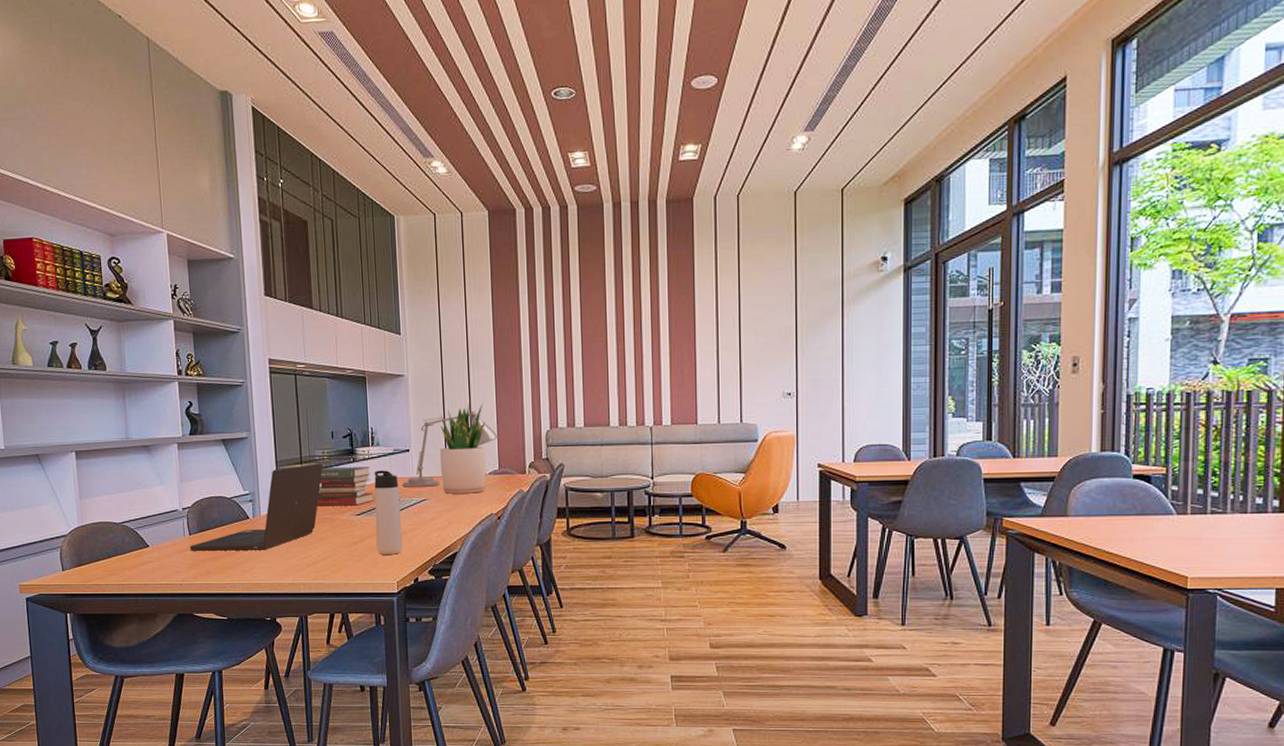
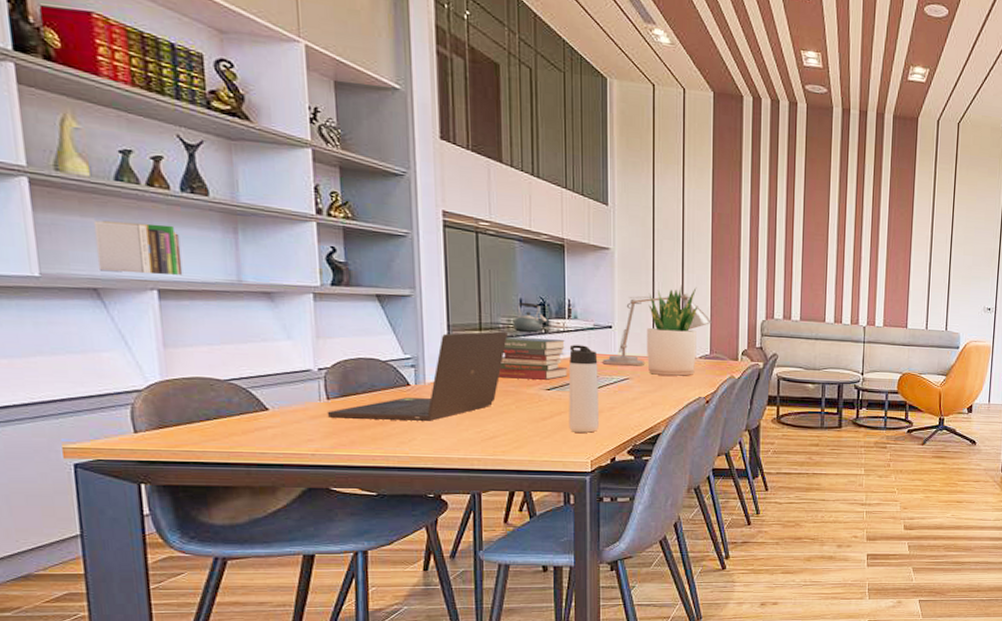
books: none [35,398,91,440] -> present [93,220,183,275]
kettle: none [327,434,354,462] -> present [513,302,547,332]

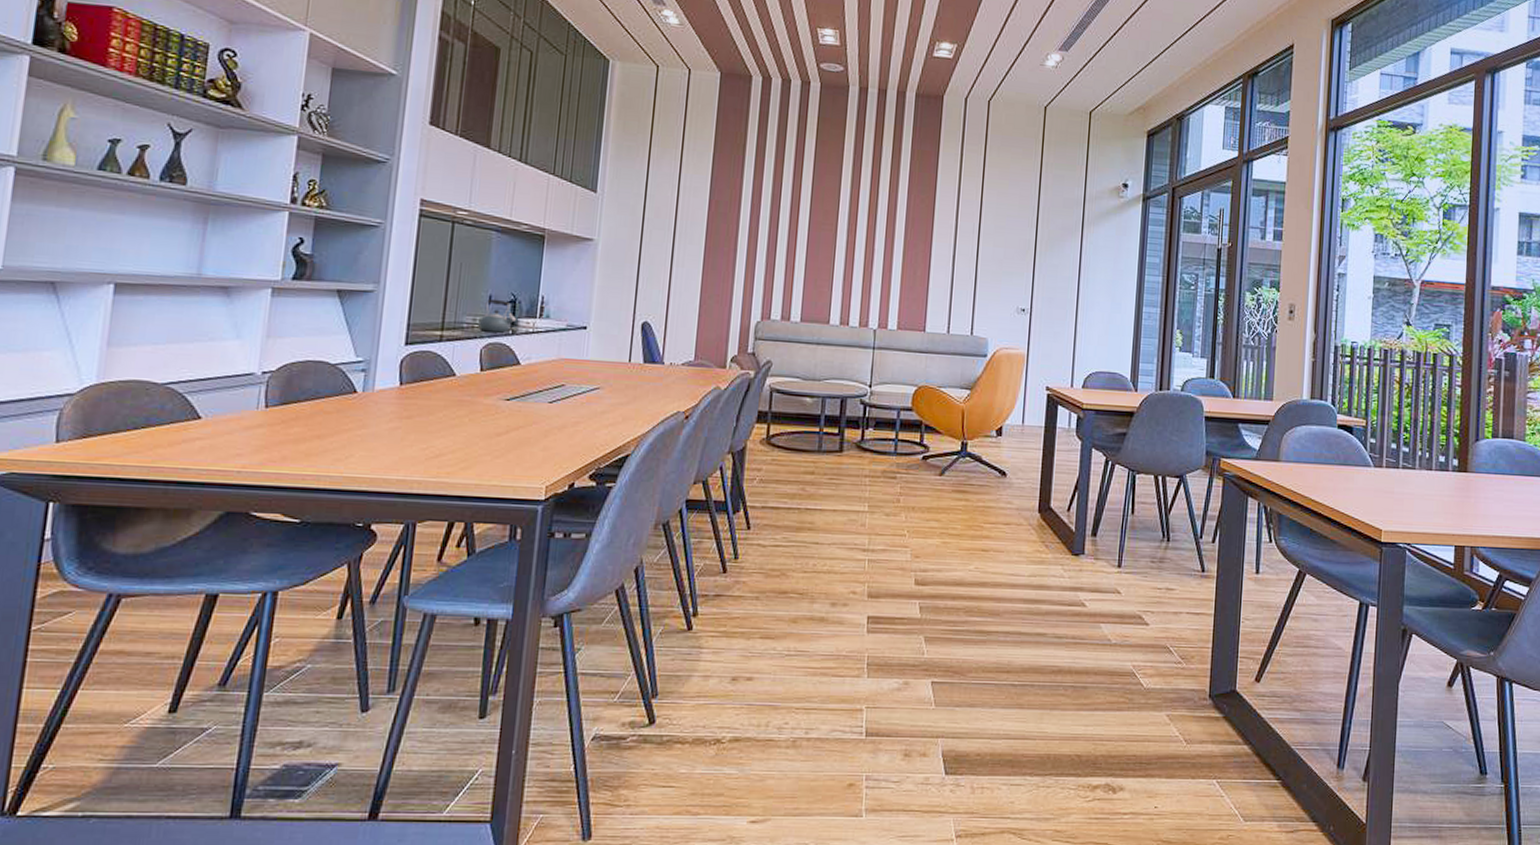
books: present [93,220,183,275] -> none [61,210,149,268]
laptop: present [327,331,507,421] -> none [262,331,471,435]
books: present [498,337,568,380] -> none [454,338,533,389]
thermos bottle: present [568,345,599,433] -> none [525,348,567,452]
desk lamp: present [602,293,712,367] -> none [571,289,699,374]
planter: present [647,285,698,376] -> none [622,280,686,386]

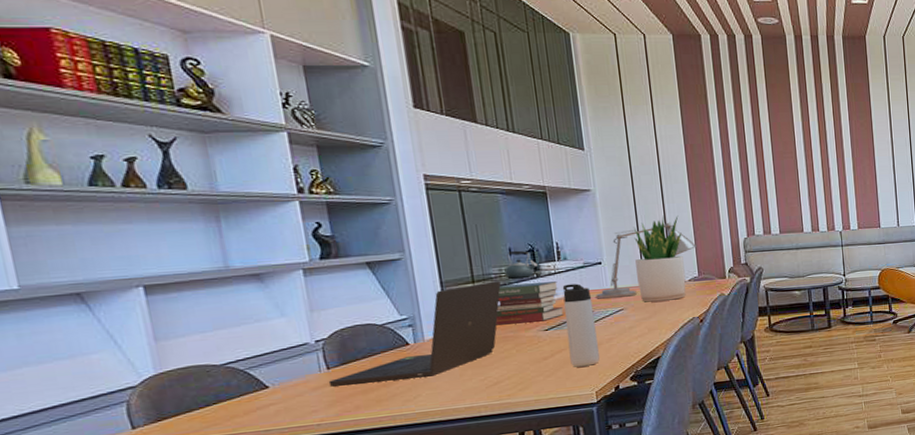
laptop: none [262,331,471,435] -> present [328,281,501,387]
books: none [454,338,533,389] -> present [495,281,564,325]
thermos bottle: none [525,348,567,452] -> present [562,283,600,367]
desk lamp: none [571,289,699,374] -> present [596,222,696,300]
planter: none [622,280,686,386] -> present [633,215,686,302]

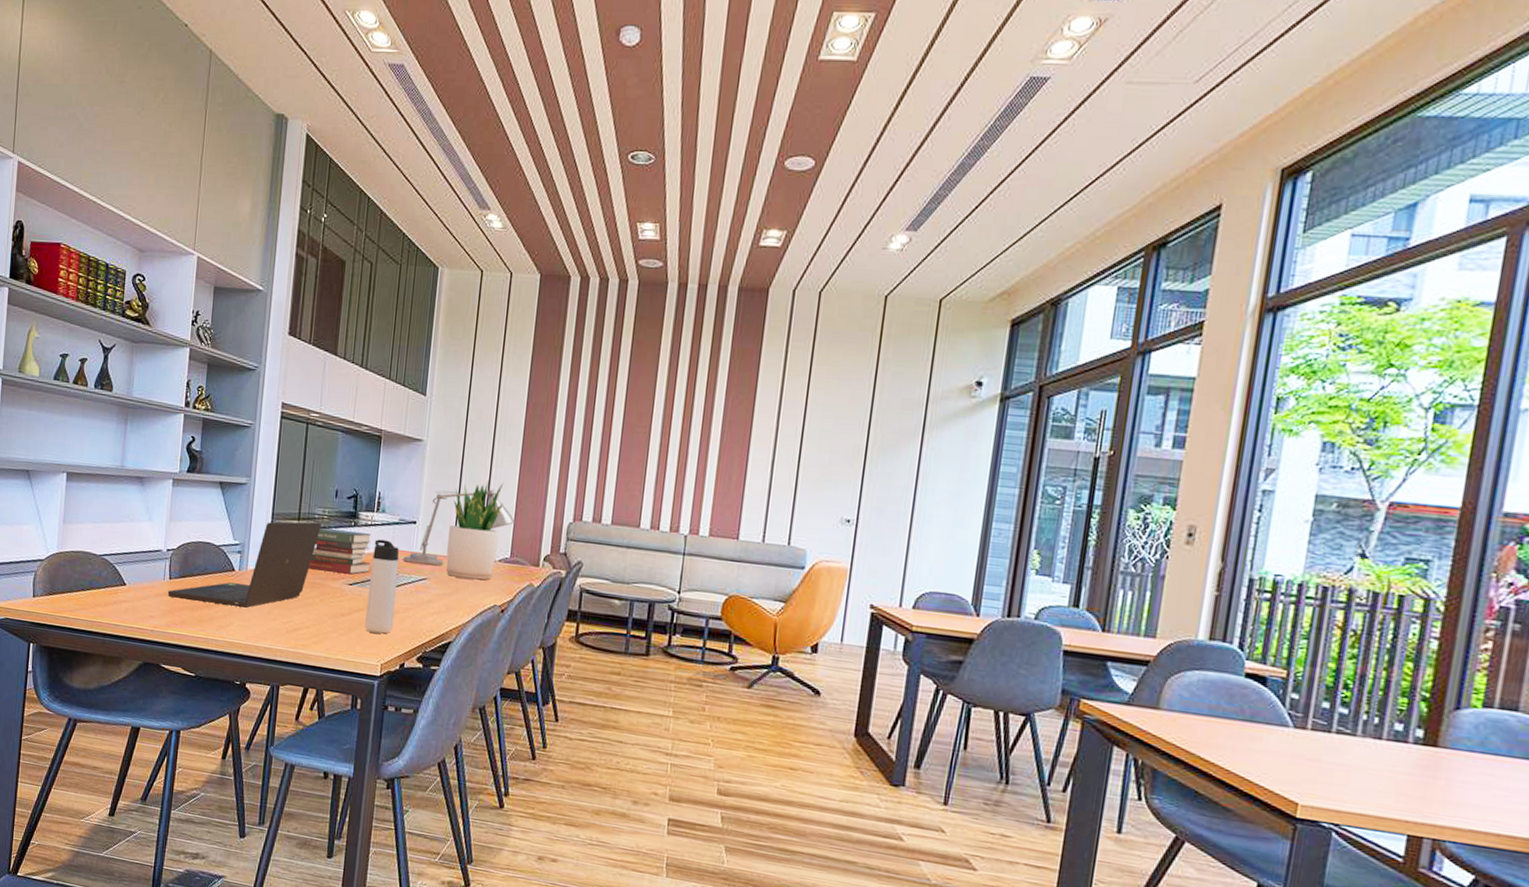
kettle: present [504,250,538,279] -> none [327,493,358,525]

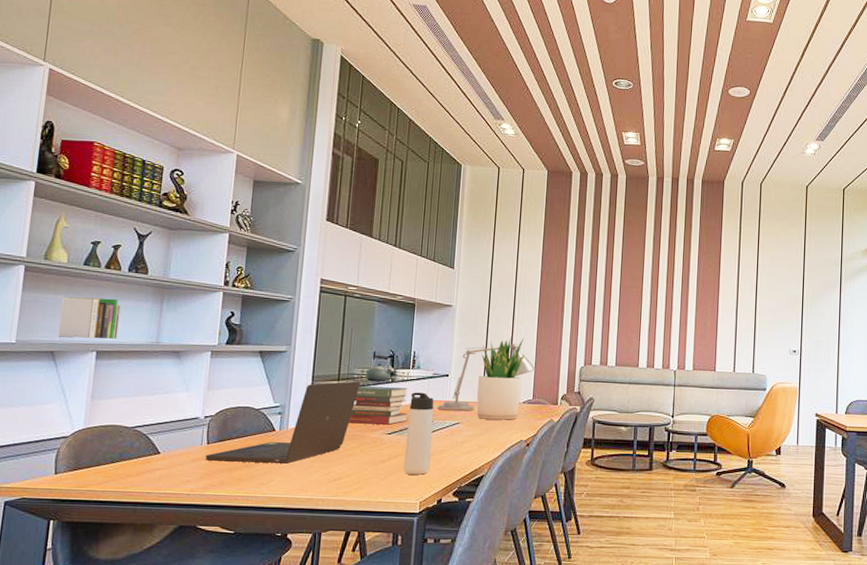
books: none [32,413,88,460] -> present [57,296,121,339]
kettle: none [327,493,358,525] -> present [366,354,394,381]

